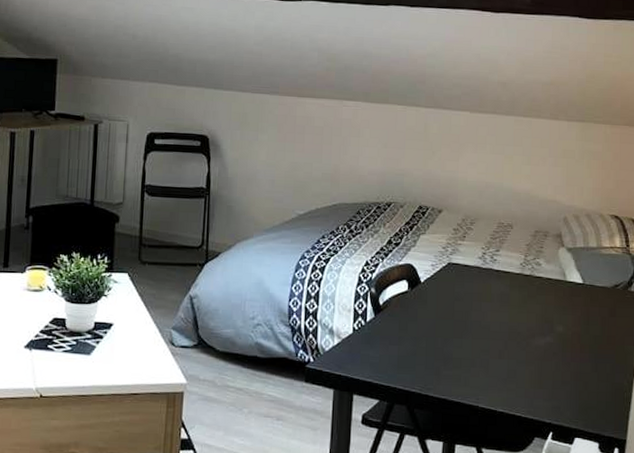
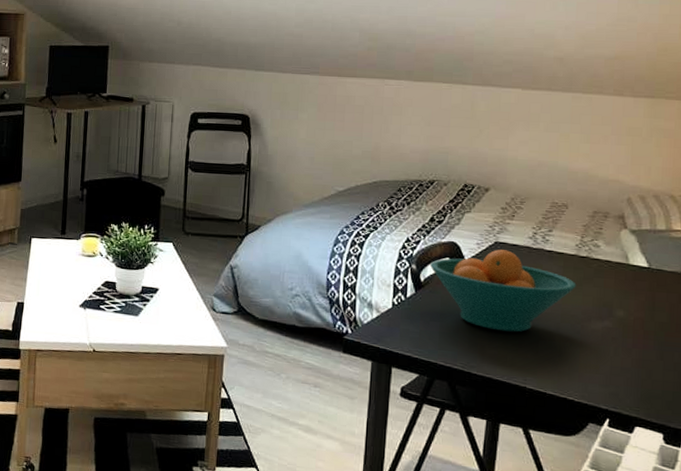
fruit bowl: none [388,270,521,352] -> present [430,249,576,332]

